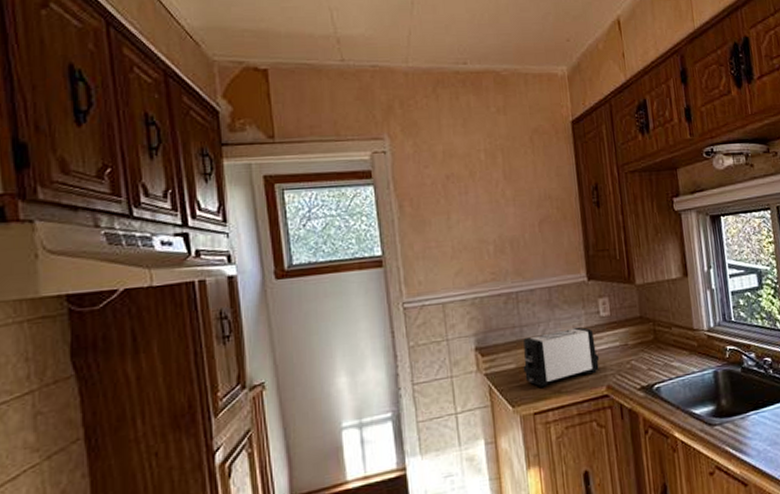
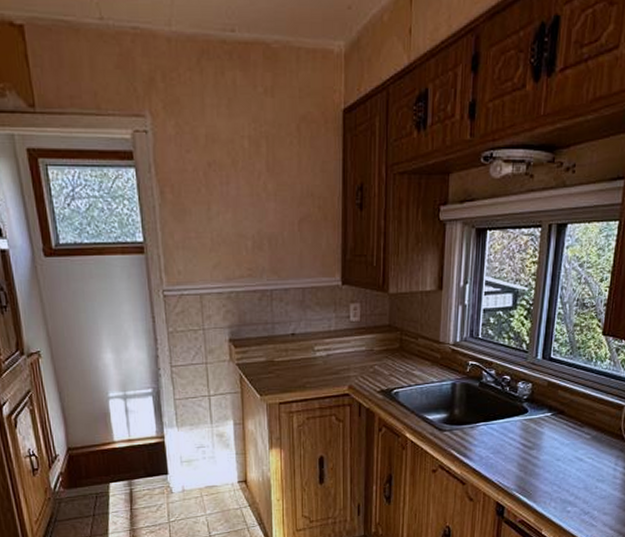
toaster: present [523,327,600,388] -> none [272,329,345,382]

